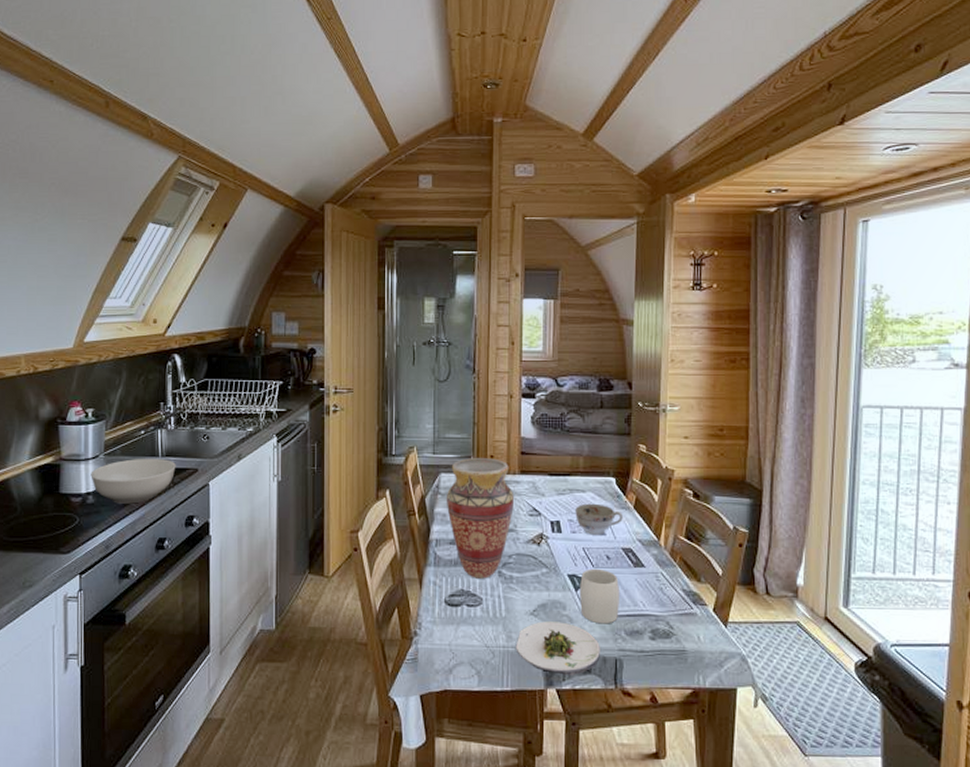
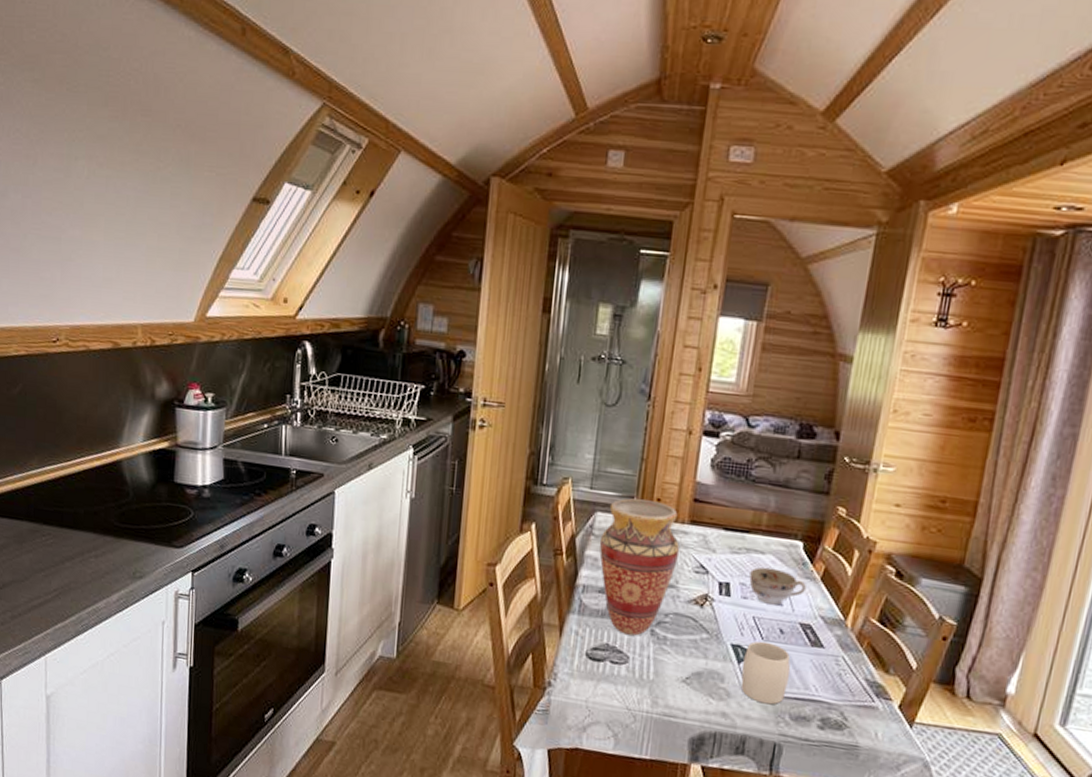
bowl: present [91,458,176,504] -> none [207,454,300,504]
salad plate: present [516,621,600,676] -> none [660,691,759,755]

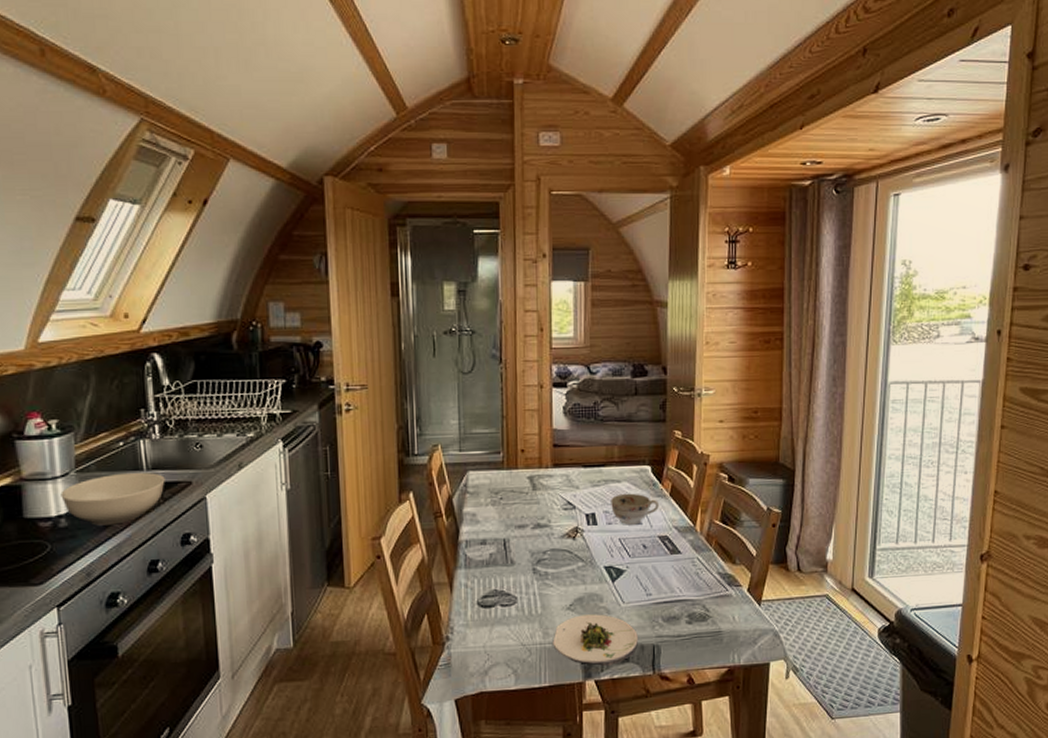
bowl: none [207,454,300,504] -> present [60,472,165,526]
vase: present [599,498,680,636] -> none [475,452,548,578]
salad plate: none [660,691,759,755] -> present [553,614,638,667]
mug: present [741,641,791,705] -> none [617,558,657,613]

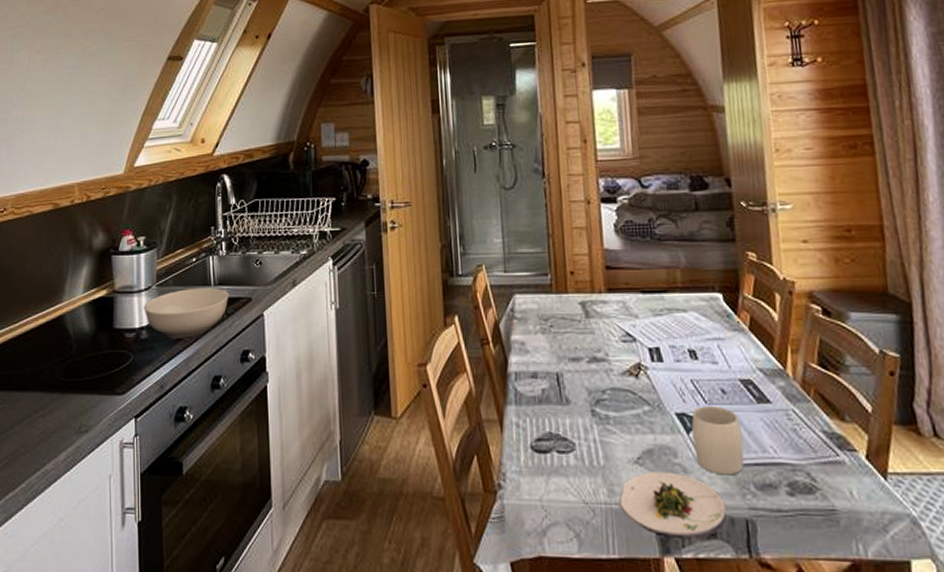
teacup: present [611,493,659,525] -> none [677,325,737,364]
mug: none [617,558,657,613] -> present [691,405,745,476]

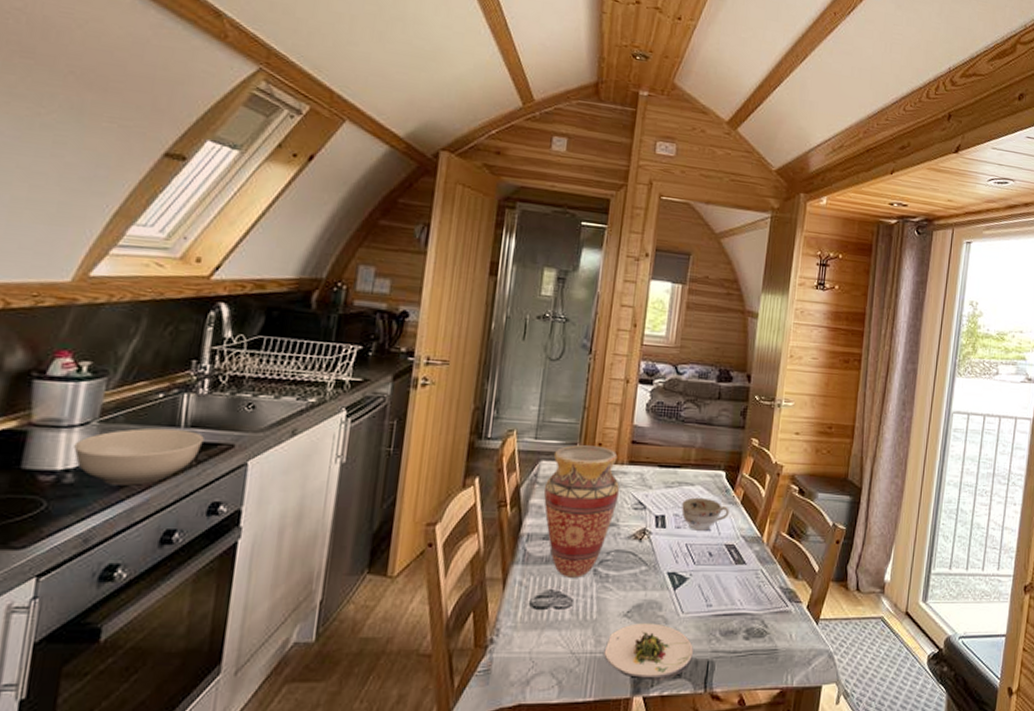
vase: none [523,275,604,419] -> present [543,445,620,578]
teacup: none [677,325,737,364] -> present [681,497,729,531]
mug: present [691,405,745,476] -> none [677,566,719,625]

